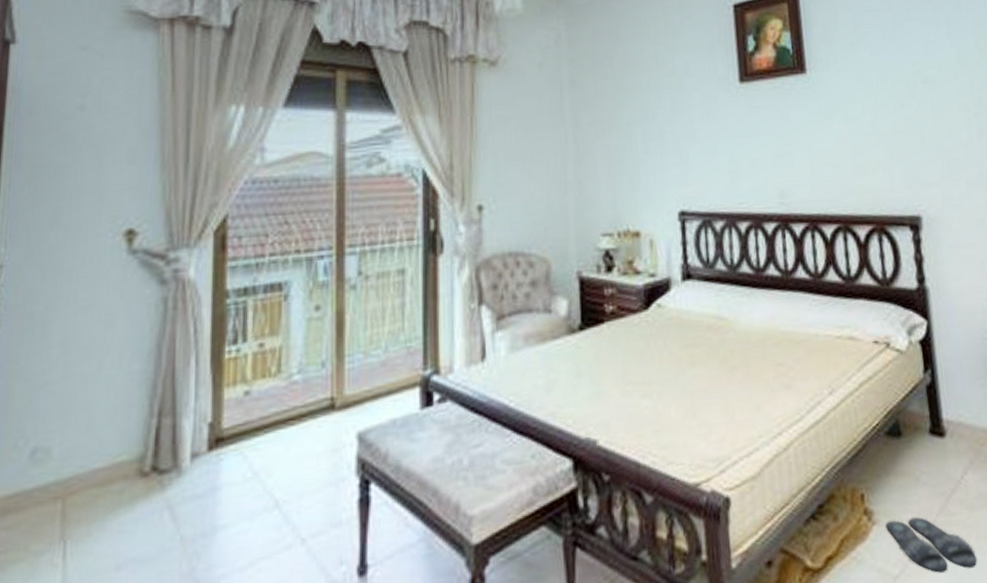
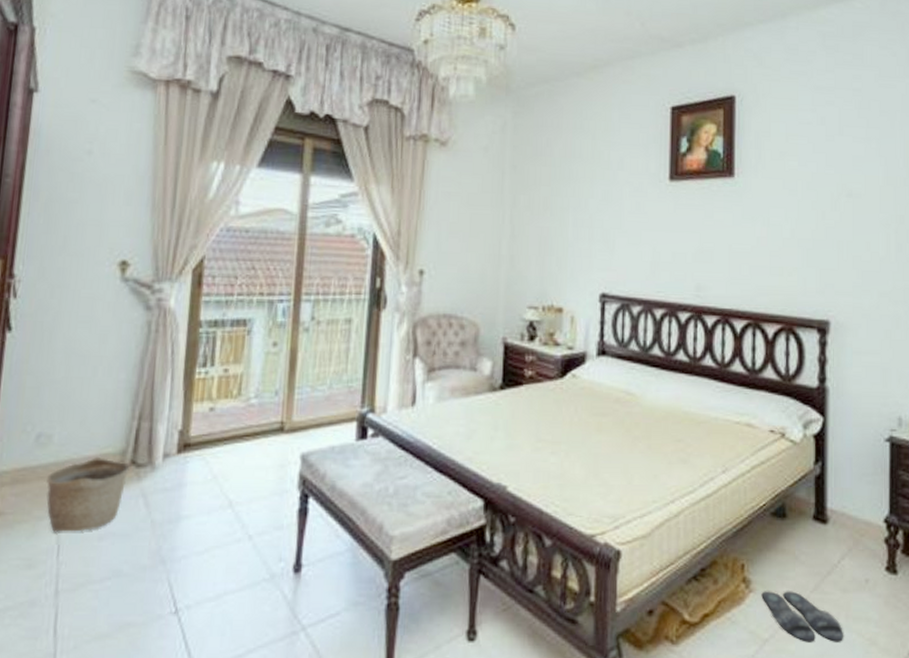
basket: none [46,467,150,568] -> present [46,456,130,532]

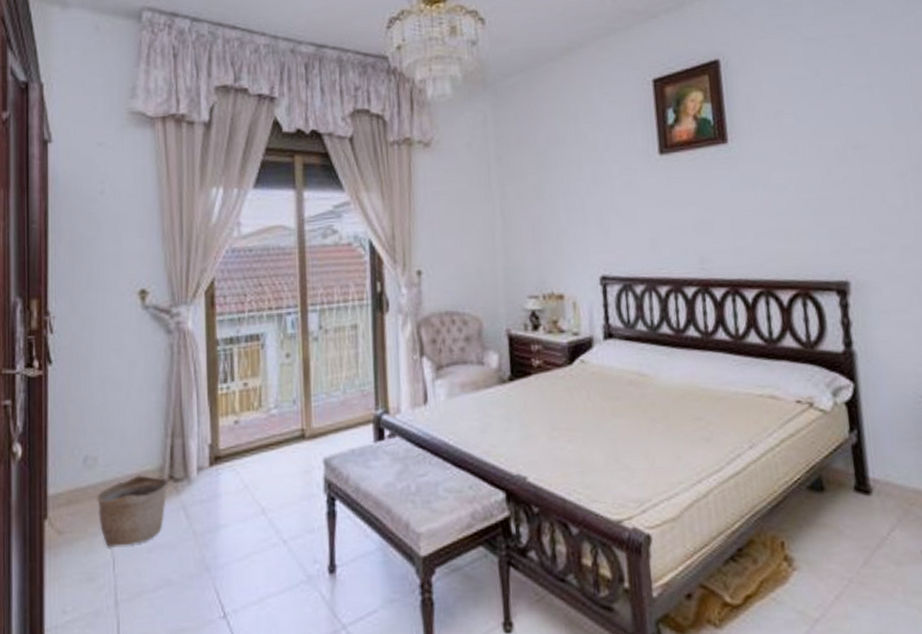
slippers: present [761,591,844,642] -> none [806,567,904,620]

